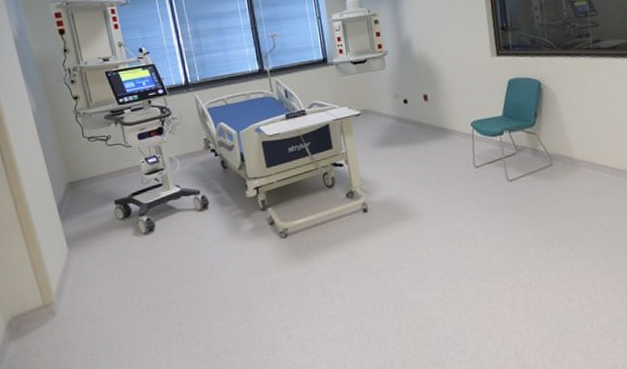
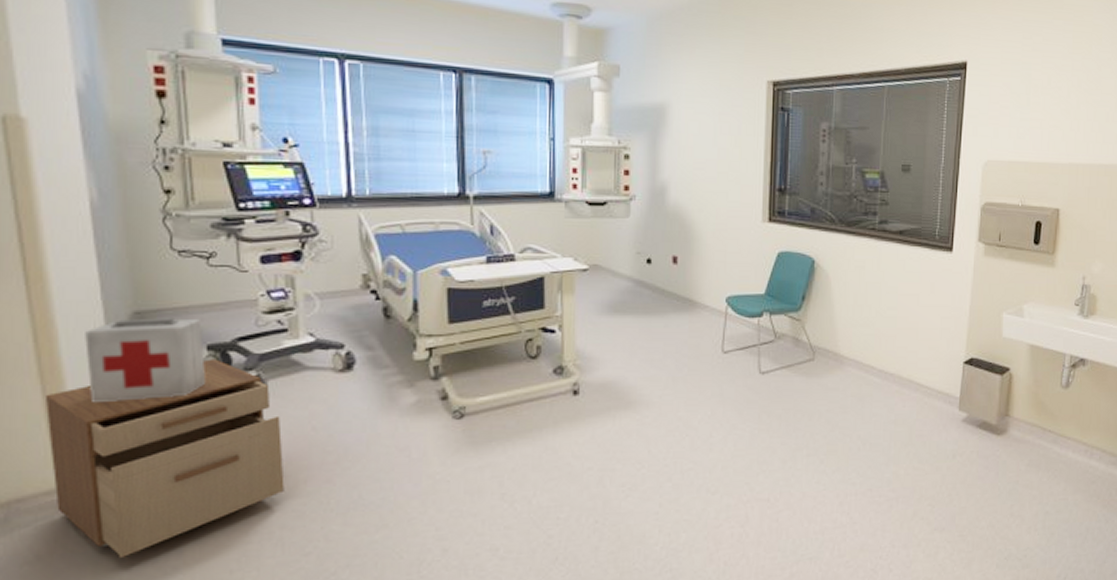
filing cabinet: none [27,210,177,350] -> present [44,359,285,557]
first-aid kit: none [43,182,118,247] -> present [85,318,207,404]

